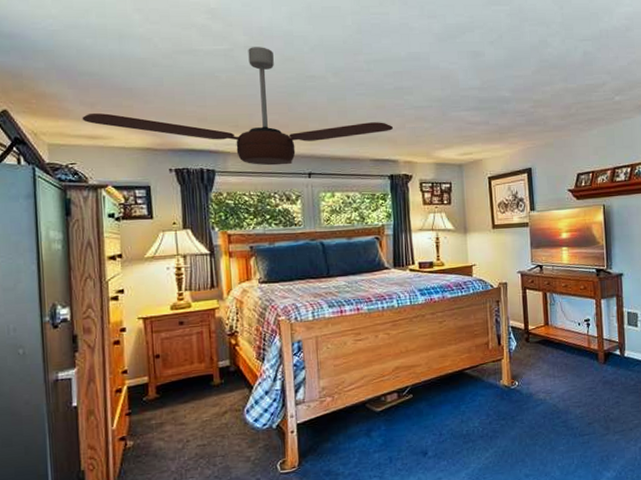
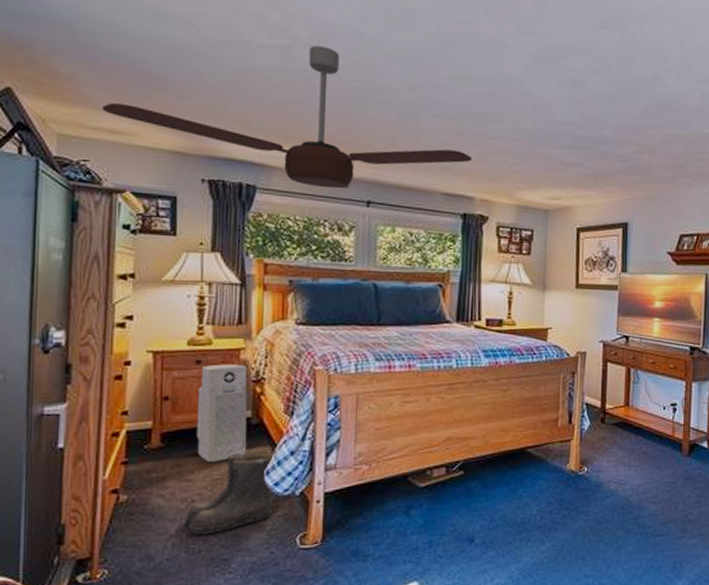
boots: none [182,392,256,470] -> present [184,450,276,535]
air purifier: none [183,322,229,407] -> present [196,364,247,462]

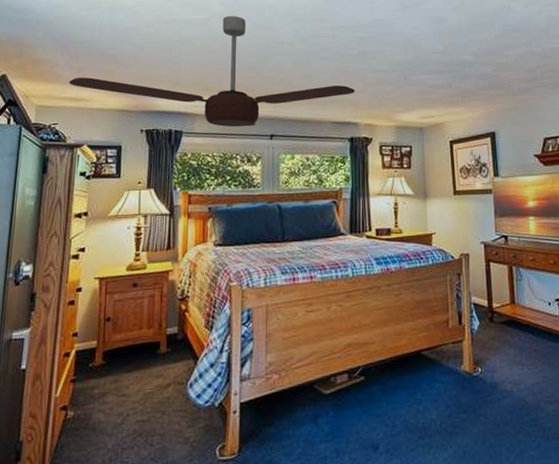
boots: present [184,450,276,535] -> none [120,364,198,449]
air purifier: present [196,364,247,462] -> none [132,285,174,377]

